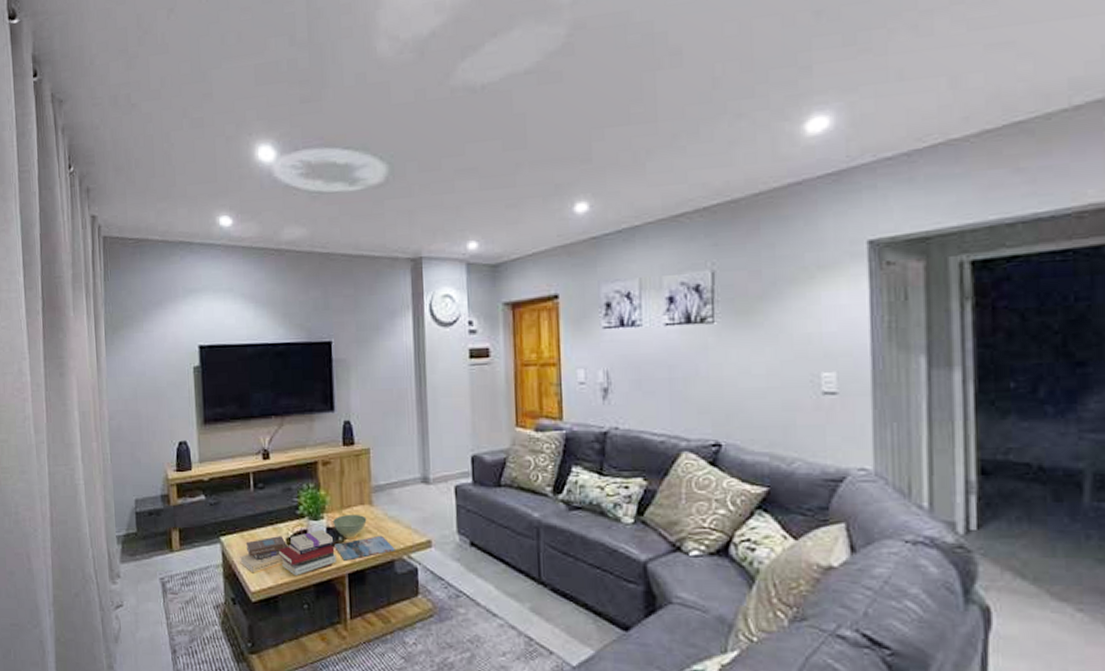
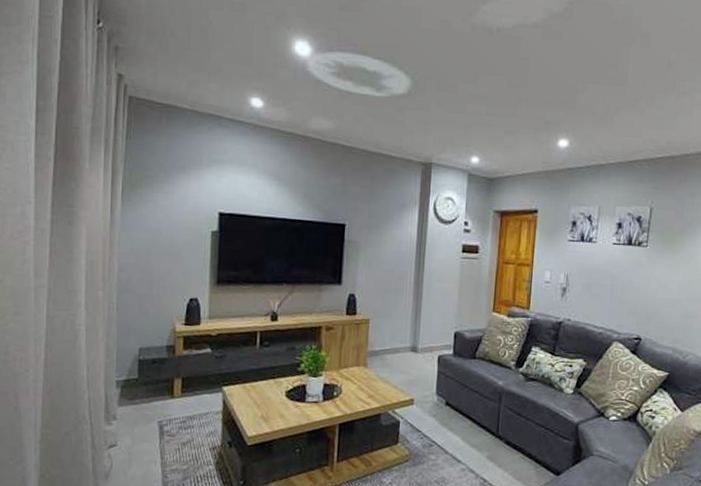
books: present [240,536,289,573] -> none [240,389,288,420]
books: present [278,529,337,575] -> none [276,385,330,424]
bowl: present [333,514,367,539] -> none [330,373,360,395]
magazine: present [334,535,395,561] -> none [329,393,382,413]

